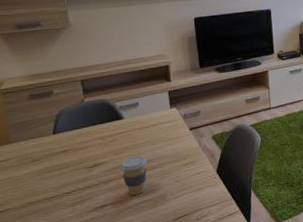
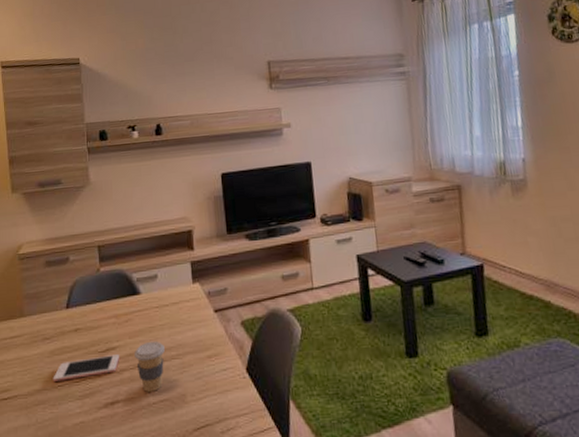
cell phone: none [44,168,106,195] -> present [53,354,119,381]

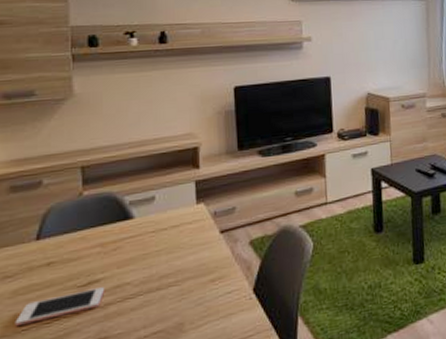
coffee cup: present [134,340,165,392] -> none [123,268,160,326]

